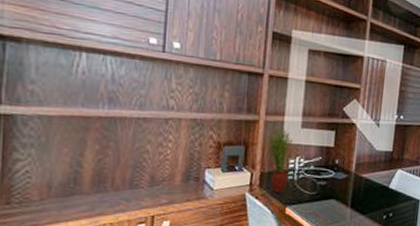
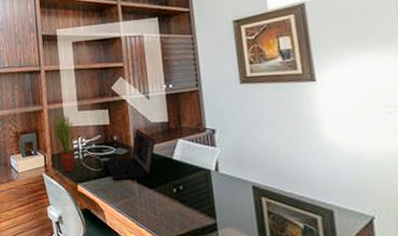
laptop: none [319,155,376,206] -> present [103,129,155,181]

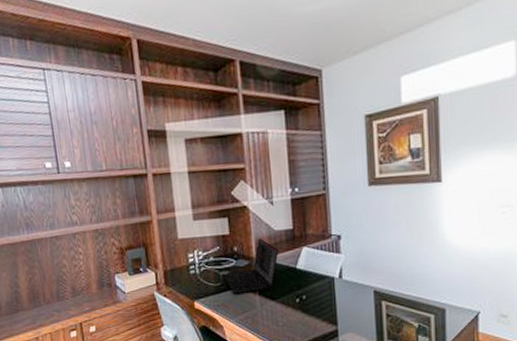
potted plant: present [51,113,75,173] -> none [162,223,191,290]

